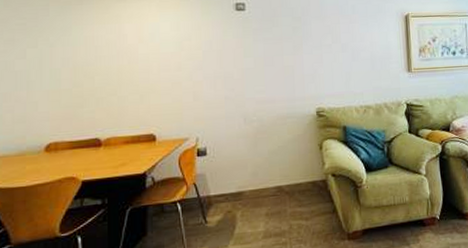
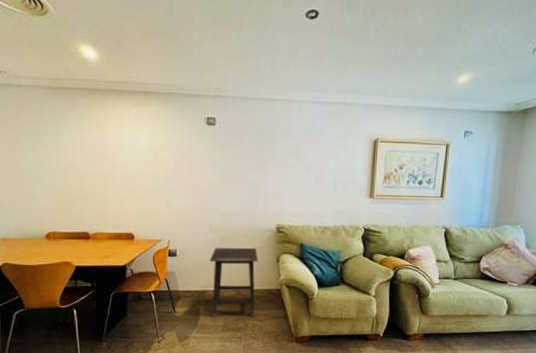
side table: none [245,136,300,222] -> present [209,247,258,317]

